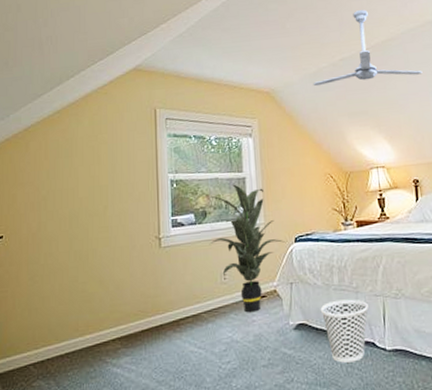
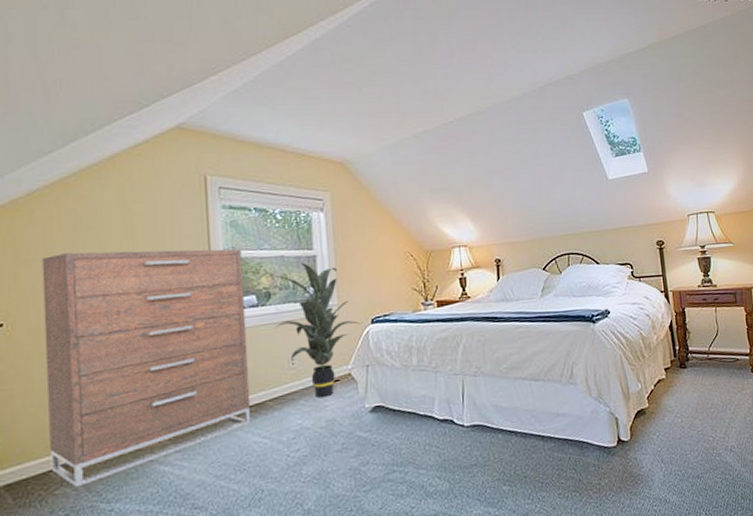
dresser: none [31,172,188,382] -> present [42,249,251,488]
ceiling fan: present [313,10,423,87] -> none [392,79,508,159]
wastebasket: present [320,299,368,363] -> none [398,378,447,442]

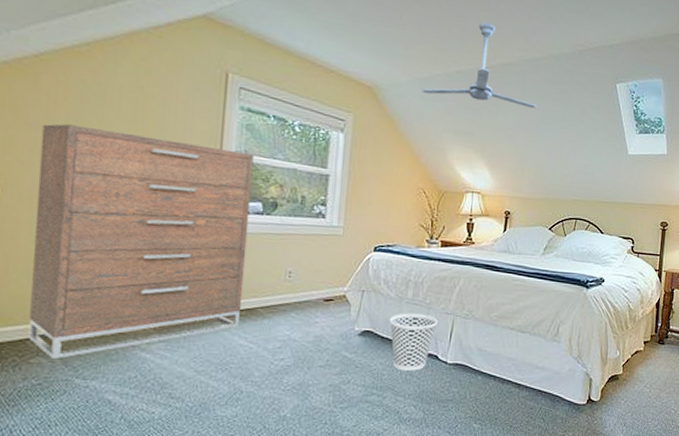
indoor plant: present [274,262,362,398] -> none [276,179,365,314]
ceiling fan: none [392,79,508,159] -> present [422,22,537,109]
wastebasket: none [398,378,447,442] -> present [389,313,438,371]

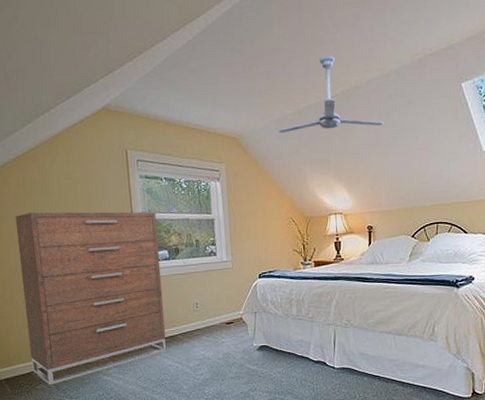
wastebasket: present [389,313,438,371] -> none [280,327,321,377]

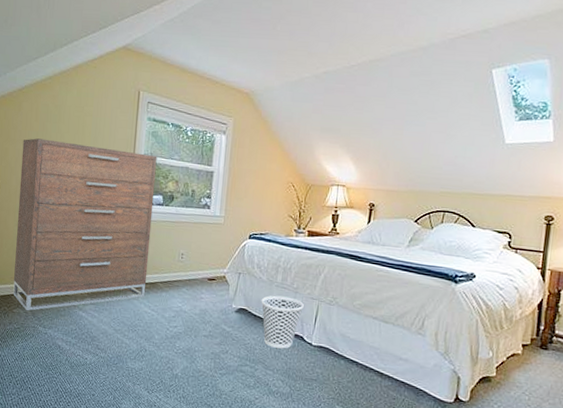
ceiling fan: present [278,55,384,134] -> none [292,23,403,102]
wastebasket: none [280,327,321,377] -> present [261,295,304,349]

